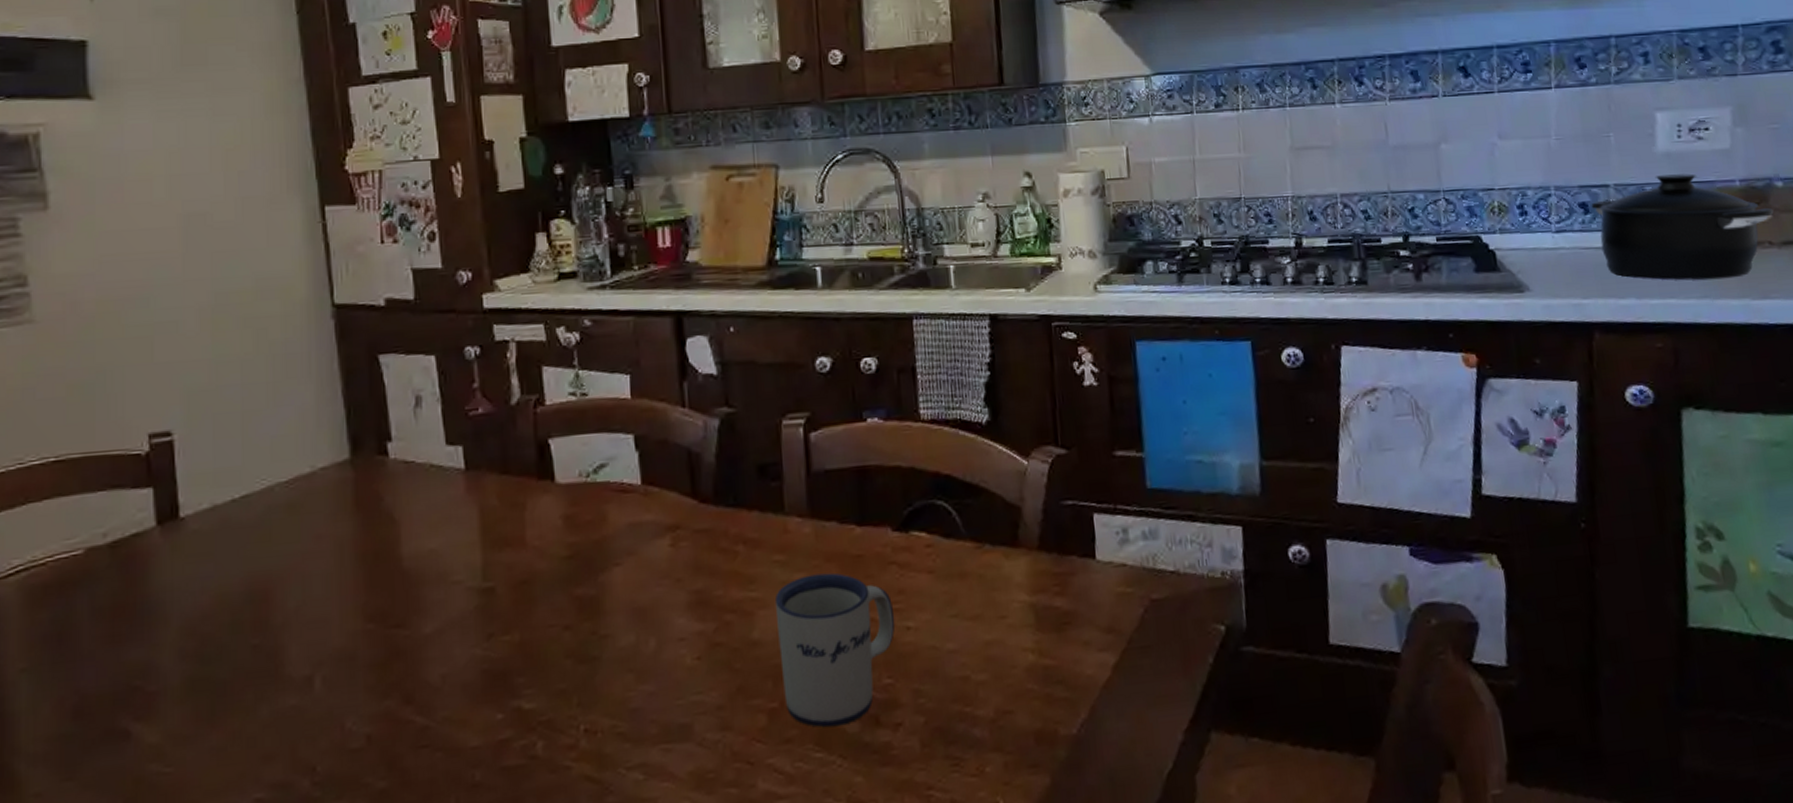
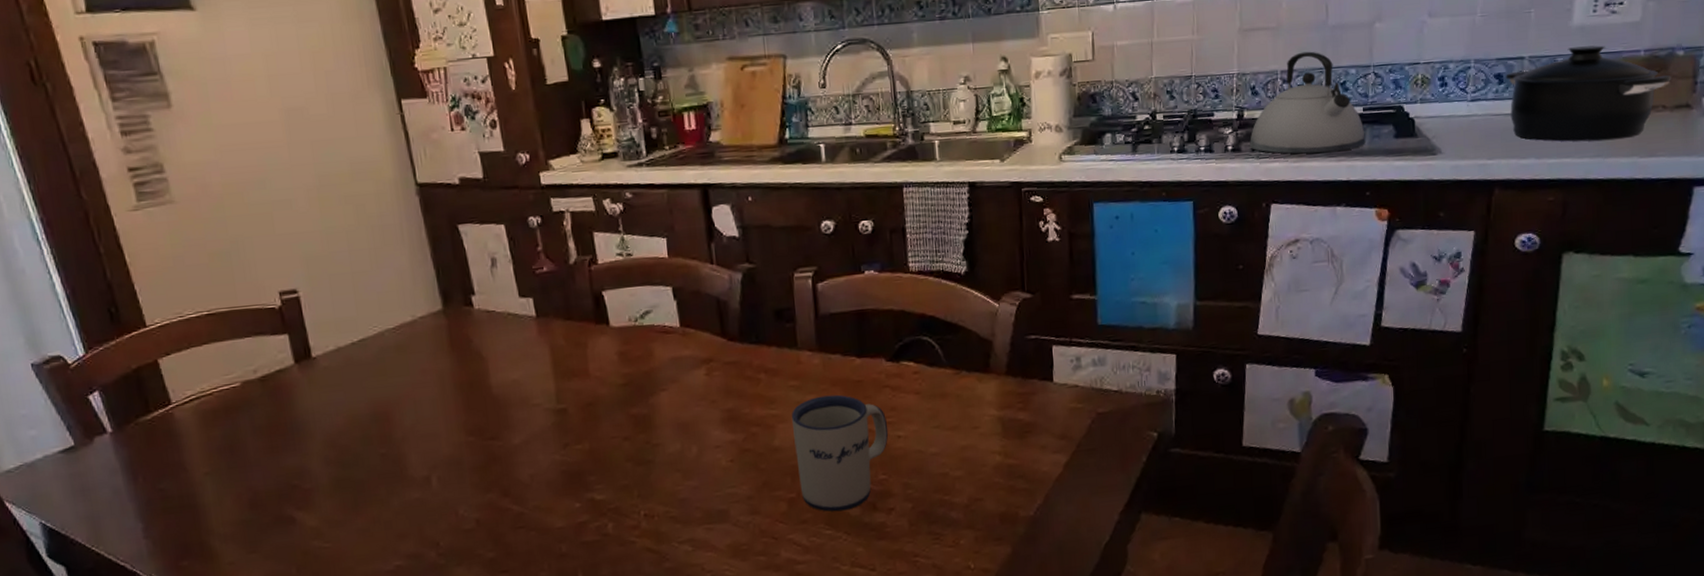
kettle: none [1310,173,1443,289] -> present [1249,51,1366,154]

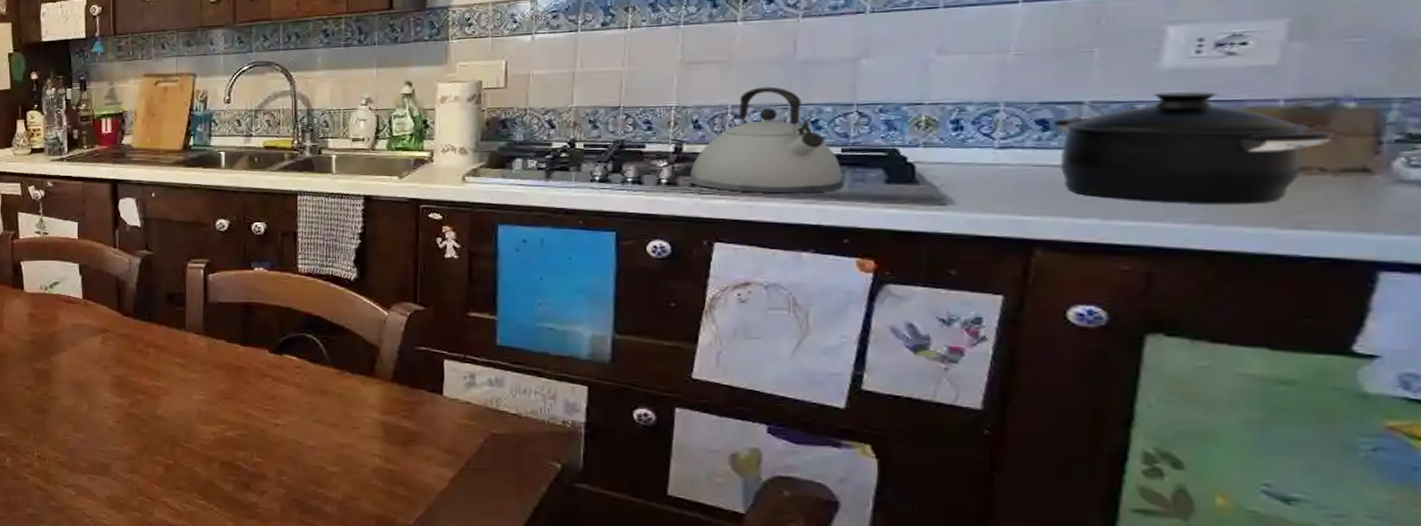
mug: present [791,394,889,512] -> none [174,376,267,485]

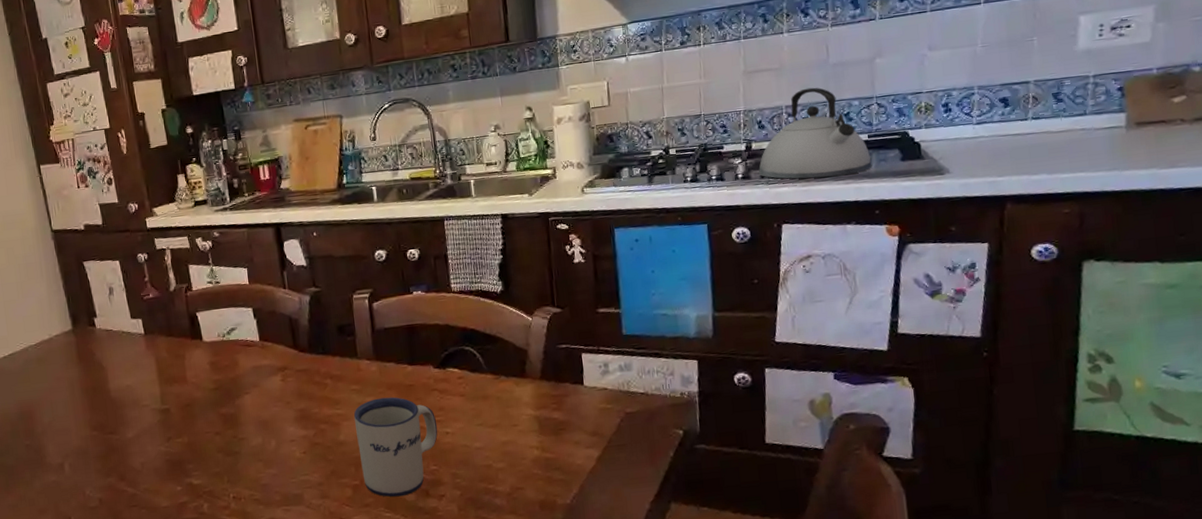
mug: none [174,376,267,485] -> present [353,397,438,497]
saucepan: present [1053,92,1335,205] -> none [1011,66,1189,158]

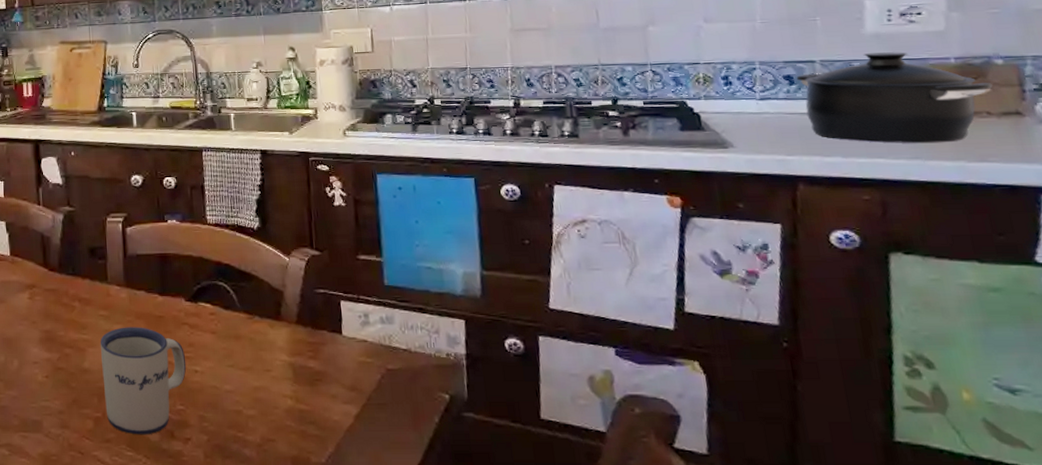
kettle: present [758,87,872,179] -> none [527,50,649,141]
saucepan: none [1011,66,1189,158] -> present [796,52,993,144]

